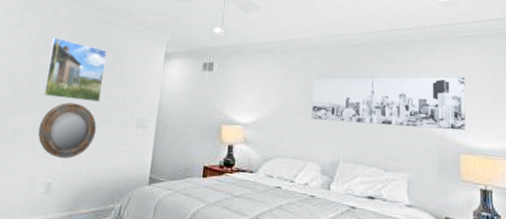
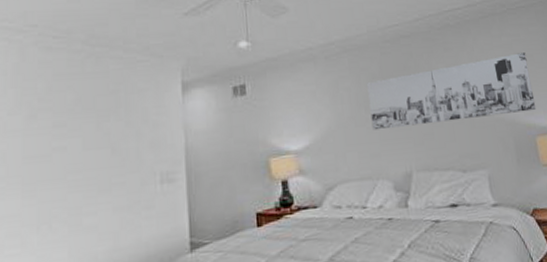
home mirror: present [38,102,97,159] -> none [25,168,108,246]
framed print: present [42,37,108,102] -> none [22,88,106,168]

